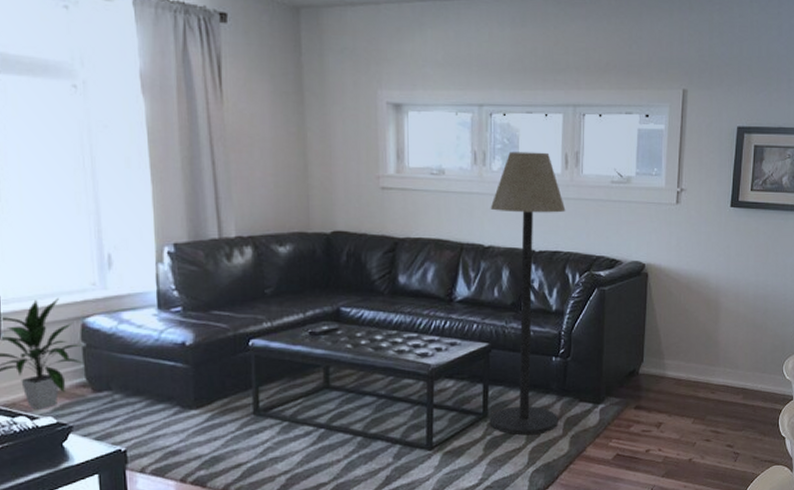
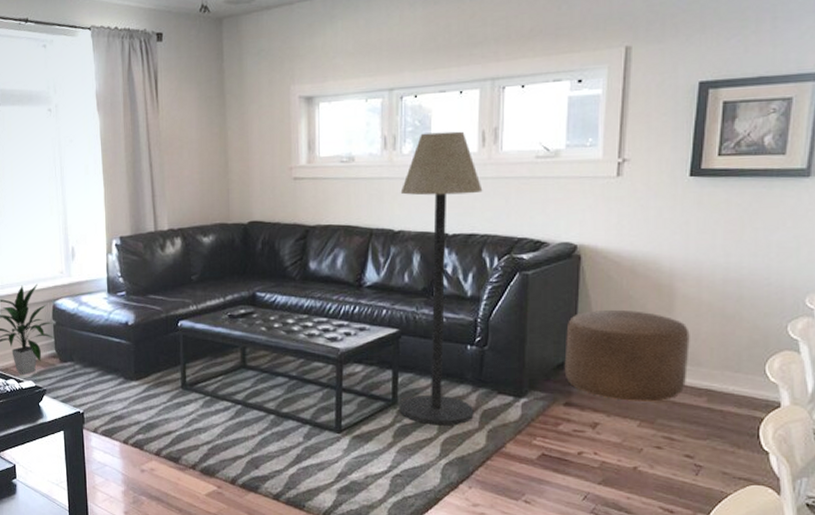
ottoman: none [635,321,731,402] -> present [564,309,690,402]

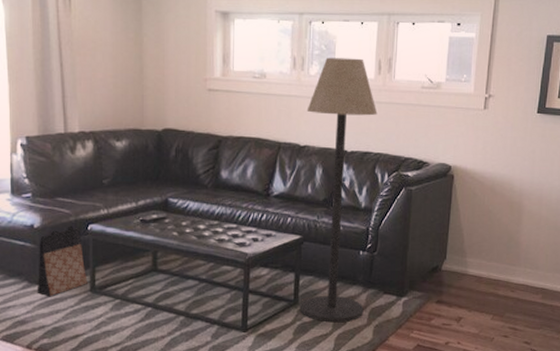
bag: none [132,322,179,393] -> present [37,225,88,297]
ottoman: present [564,309,690,402] -> none [437,221,532,299]

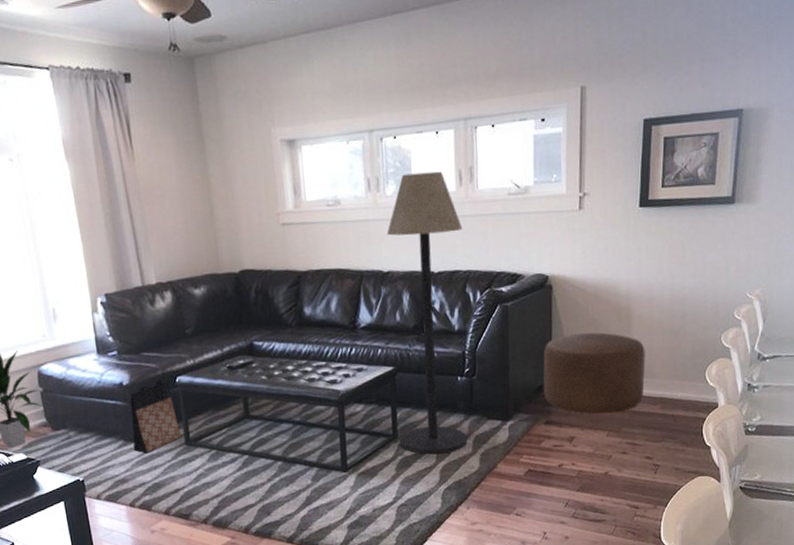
ottoman: none [437,221,532,299] -> present [543,332,646,415]

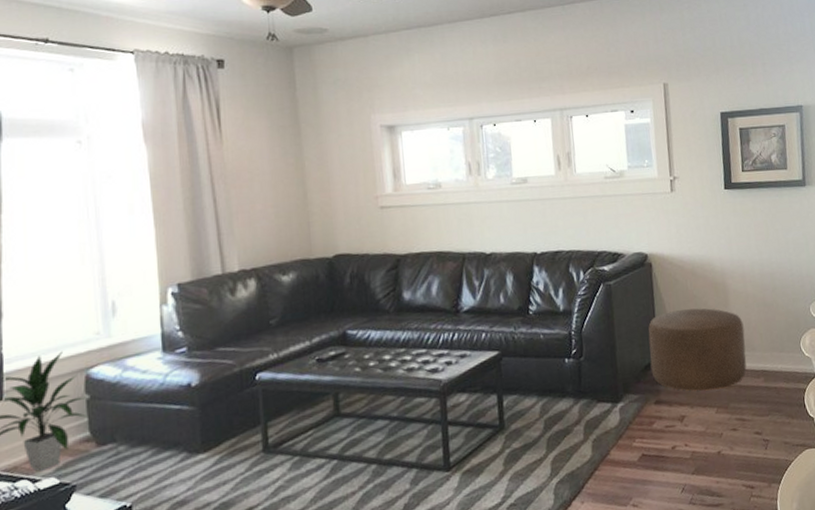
bag: present [130,379,182,454] -> none [198,377,259,467]
floor lamp: present [386,171,468,454] -> none [488,156,578,445]

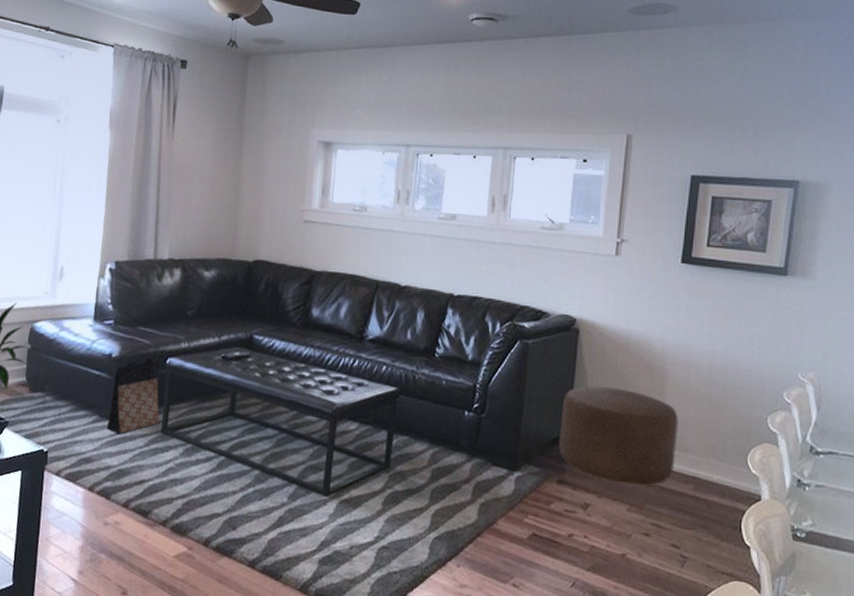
bag: none [198,377,259,467] -> present [106,357,160,435]

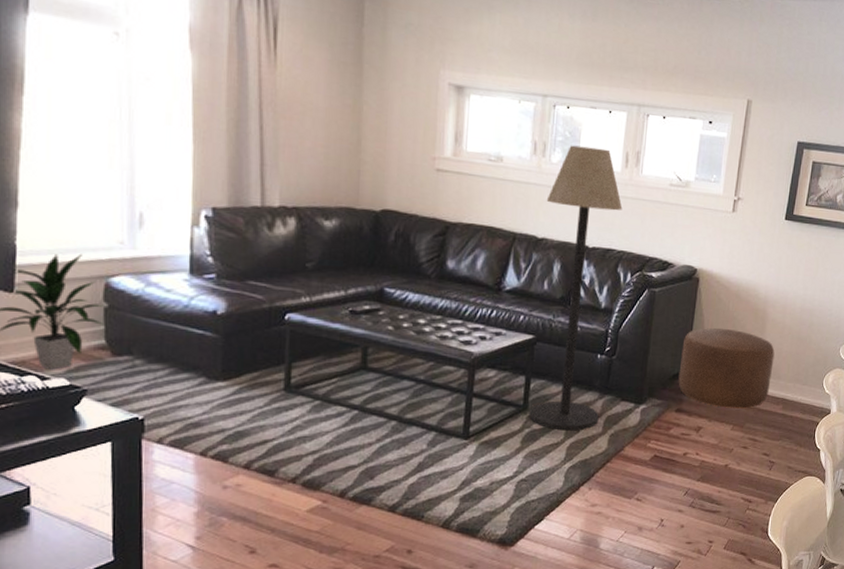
bag: present [106,357,160,435] -> none [216,313,282,396]
floor lamp: none [391,192,490,496] -> present [529,145,623,430]

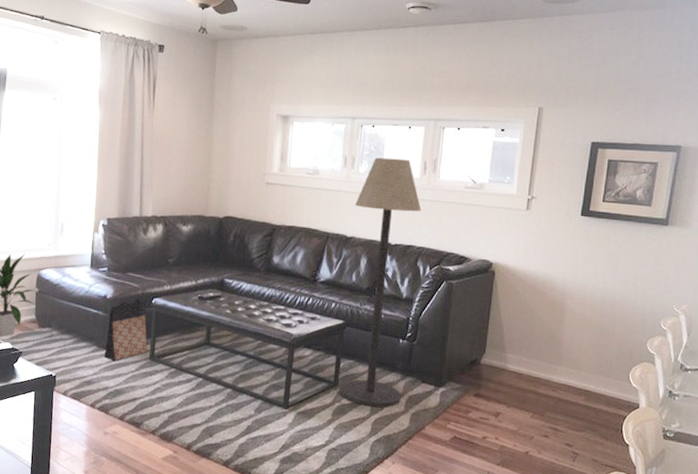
bag: none [216,313,282,396] -> present [104,298,148,362]
ottoman: present [678,327,775,409] -> none [476,318,575,398]

